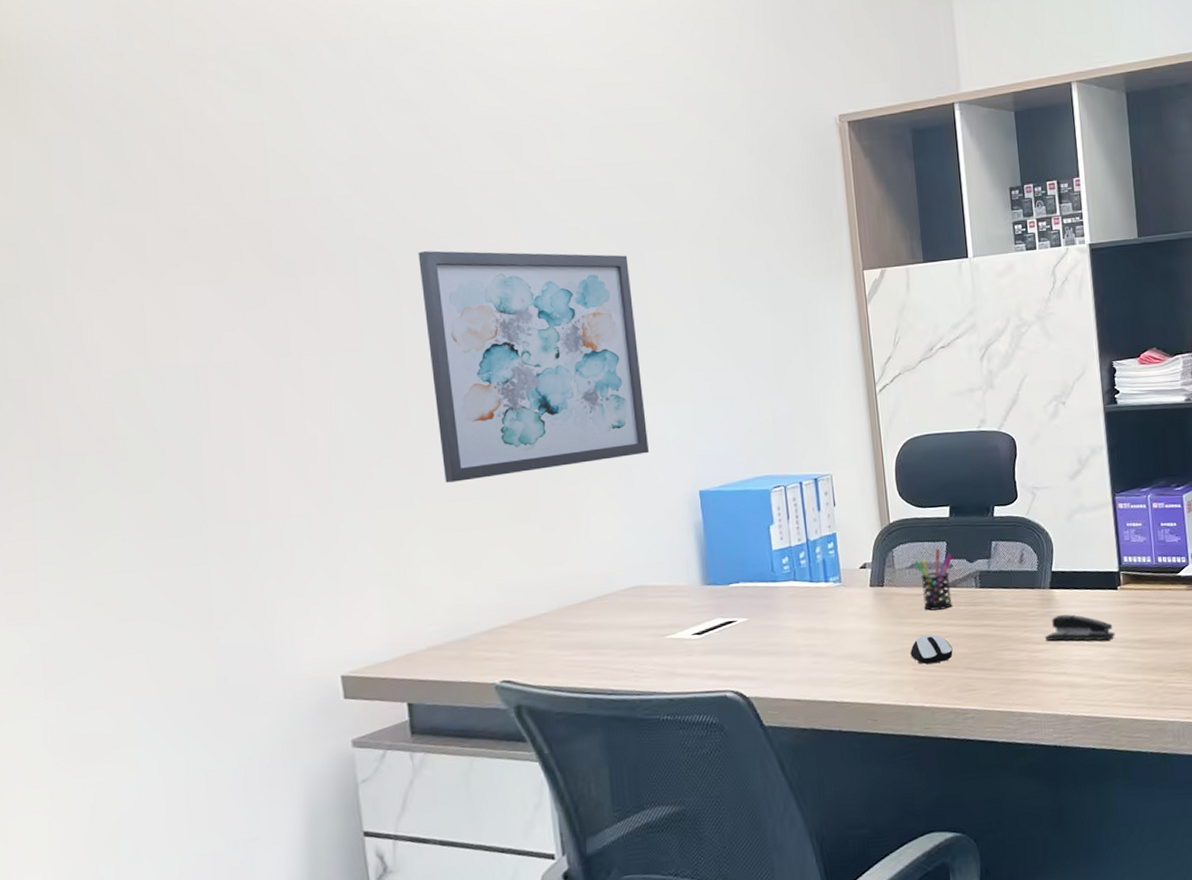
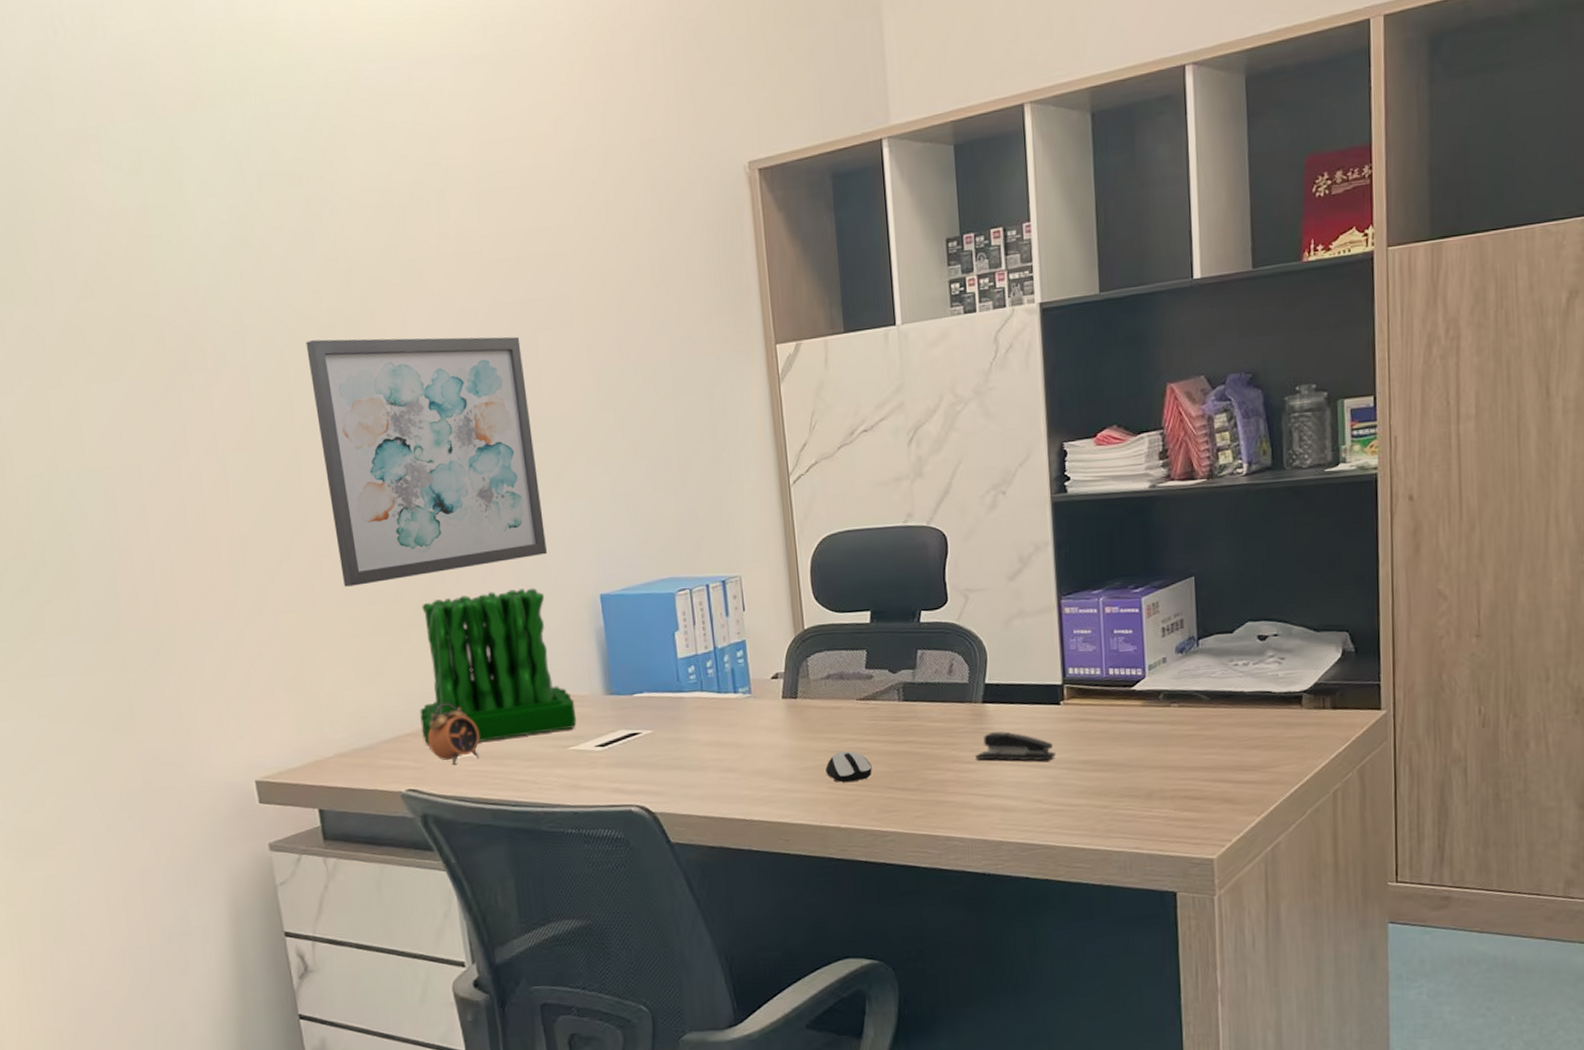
plant: none [517,484,674,637] -> present [419,588,577,746]
alarm clock: none [524,594,577,655] -> present [427,702,480,764]
pen holder: present [913,548,953,611] -> none [830,657,873,725]

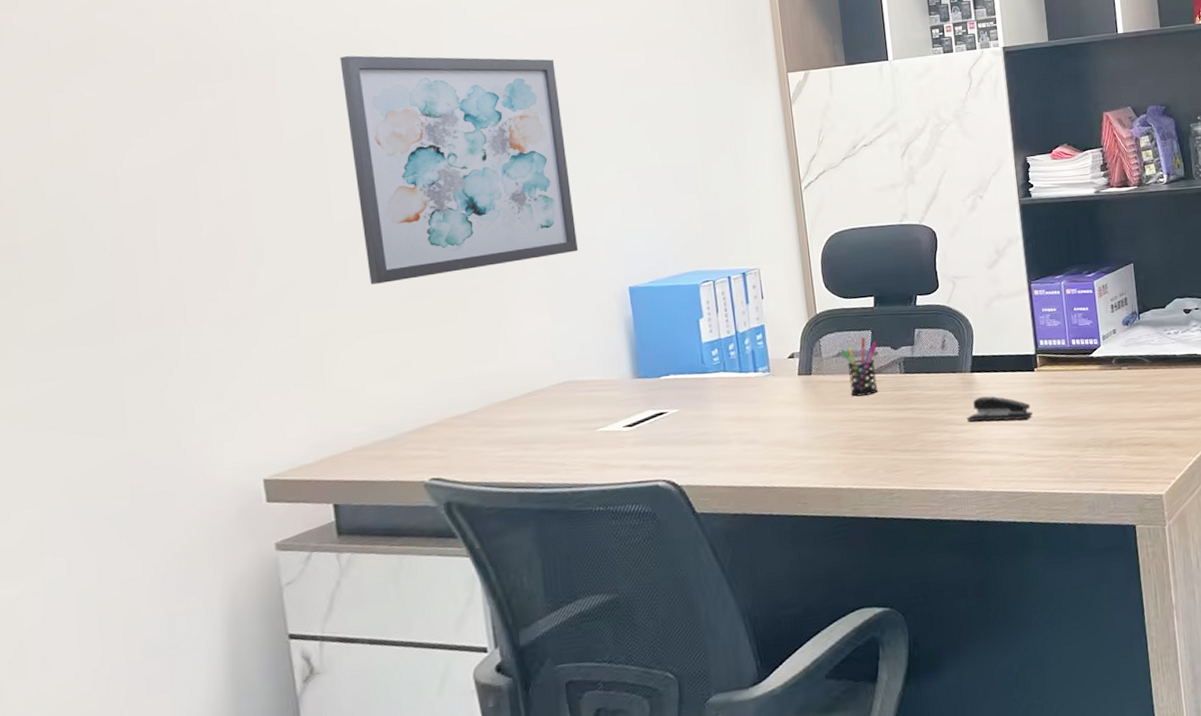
plant: present [419,588,577,746] -> none [446,282,605,435]
alarm clock: present [427,702,480,764] -> none [454,392,508,451]
computer mouse: present [825,750,872,782] -> none [838,419,879,448]
pen holder: none [830,657,873,725] -> present [840,337,878,397]

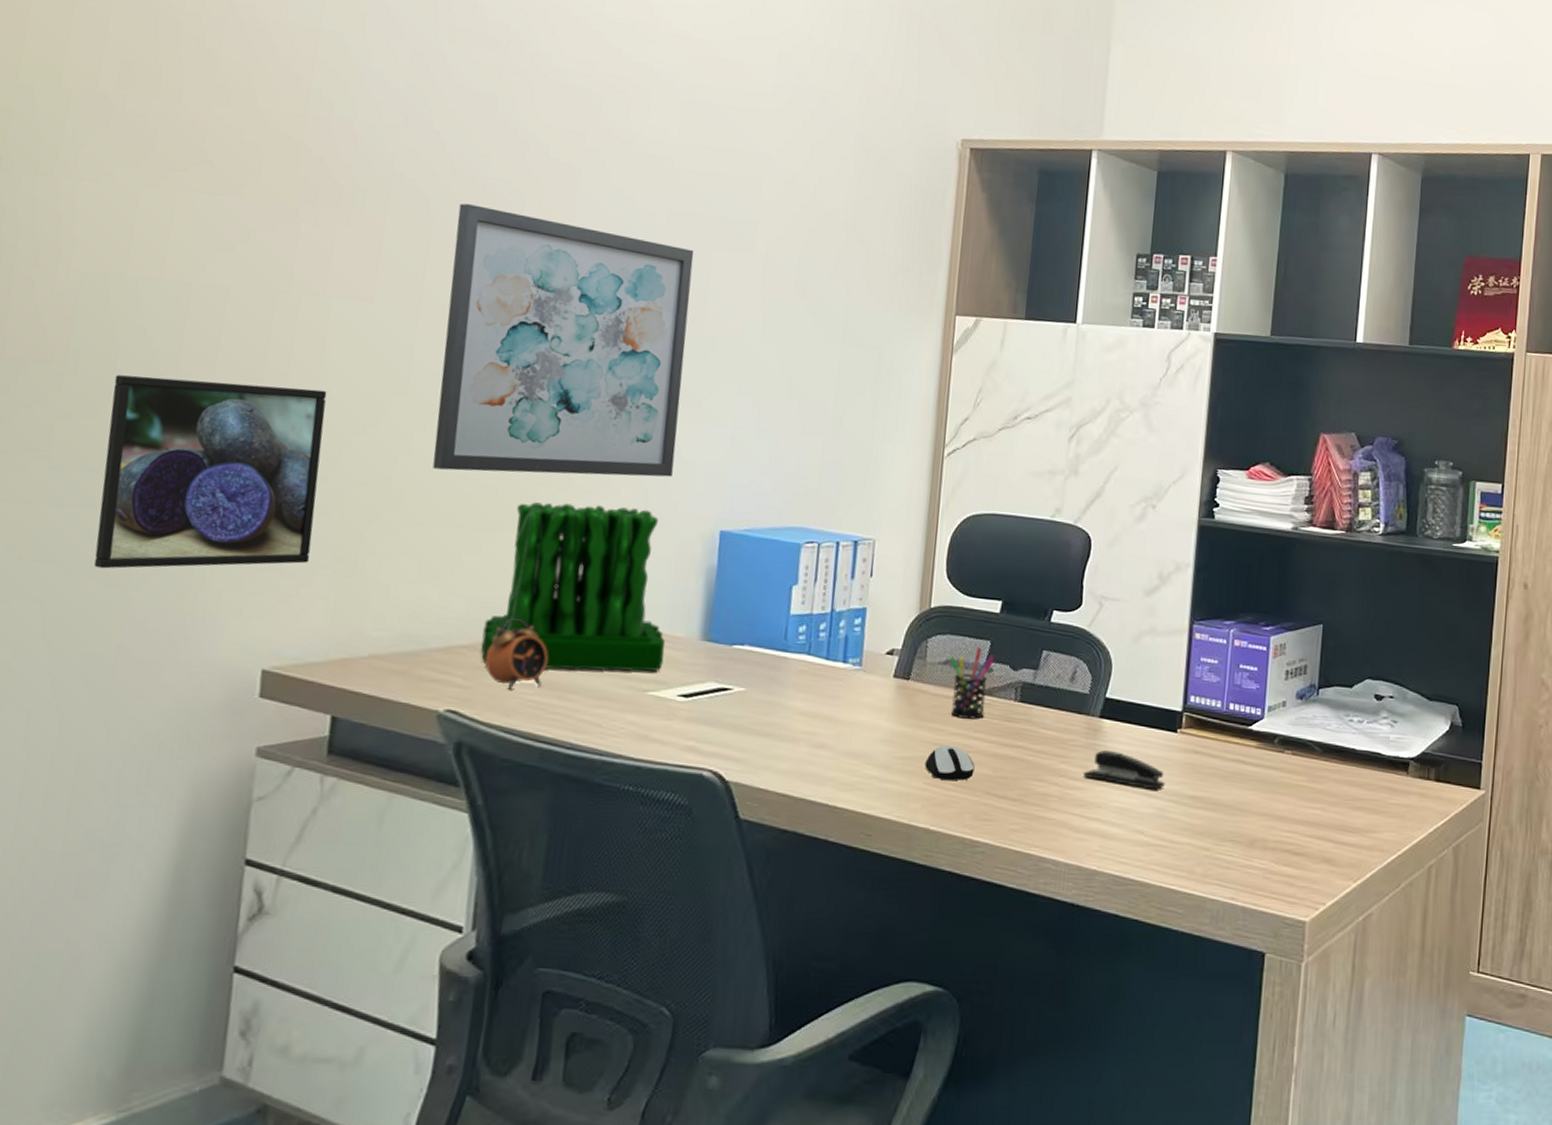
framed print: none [68,238,282,426] -> present [93,375,327,569]
plant: none [446,282,605,435] -> present [481,502,665,672]
alarm clock: none [454,392,508,451] -> present [485,617,548,690]
computer mouse: none [838,419,879,448] -> present [925,744,975,781]

